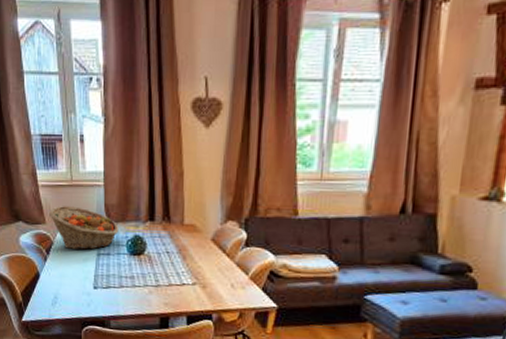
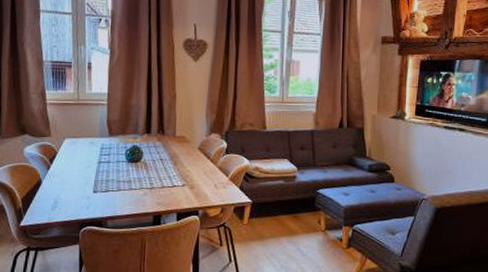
fruit basket: present [49,206,119,250] -> none [55,121,119,159]

